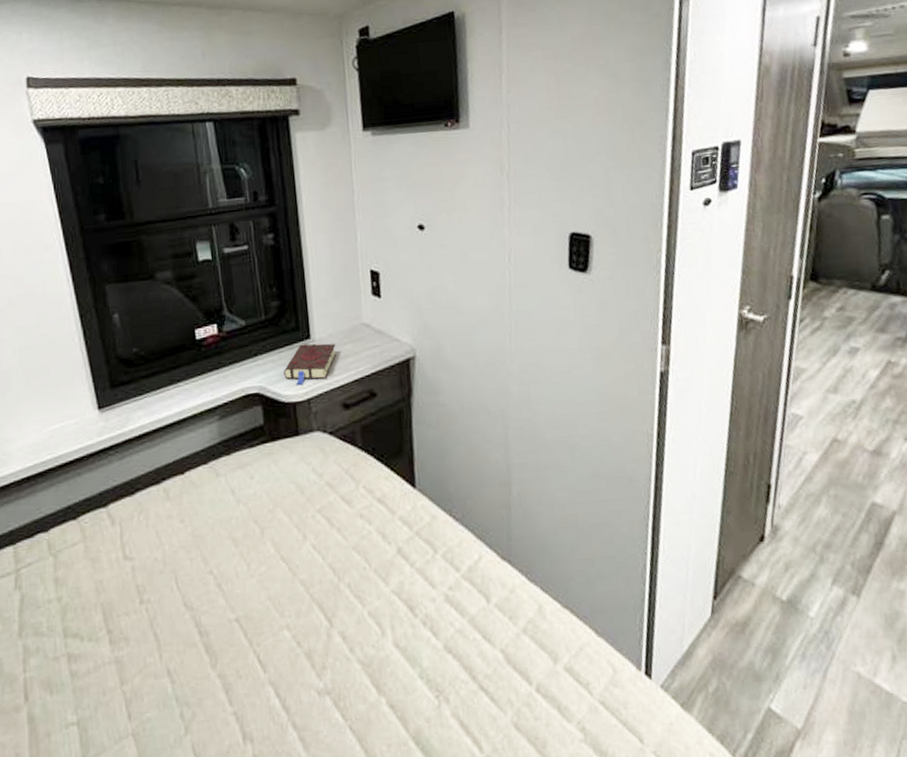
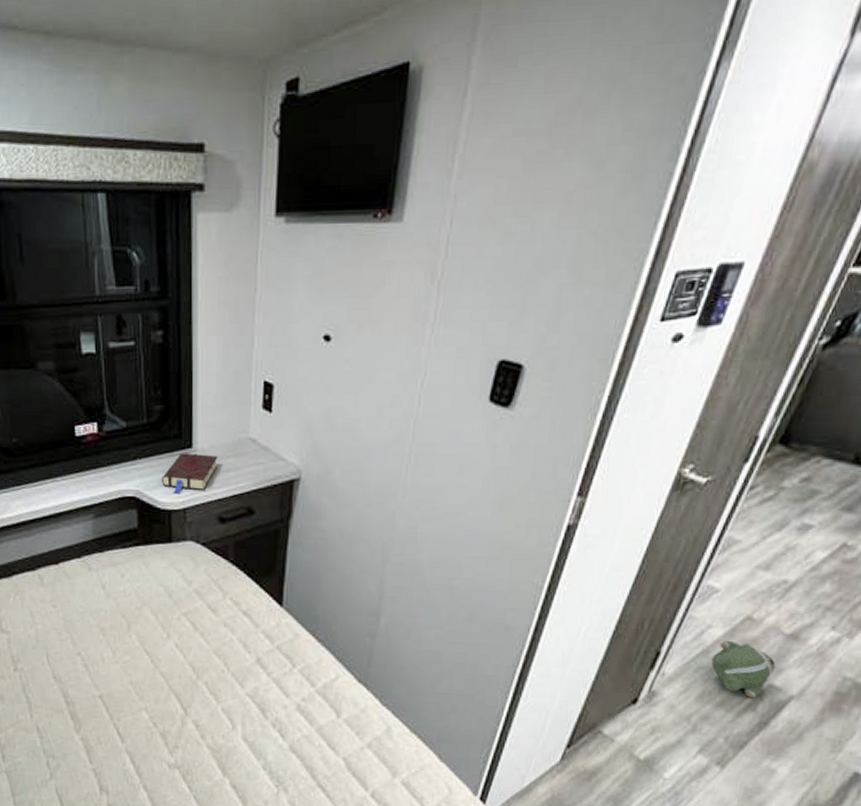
plush toy: none [816,464,872,519] -> present [711,640,776,698]

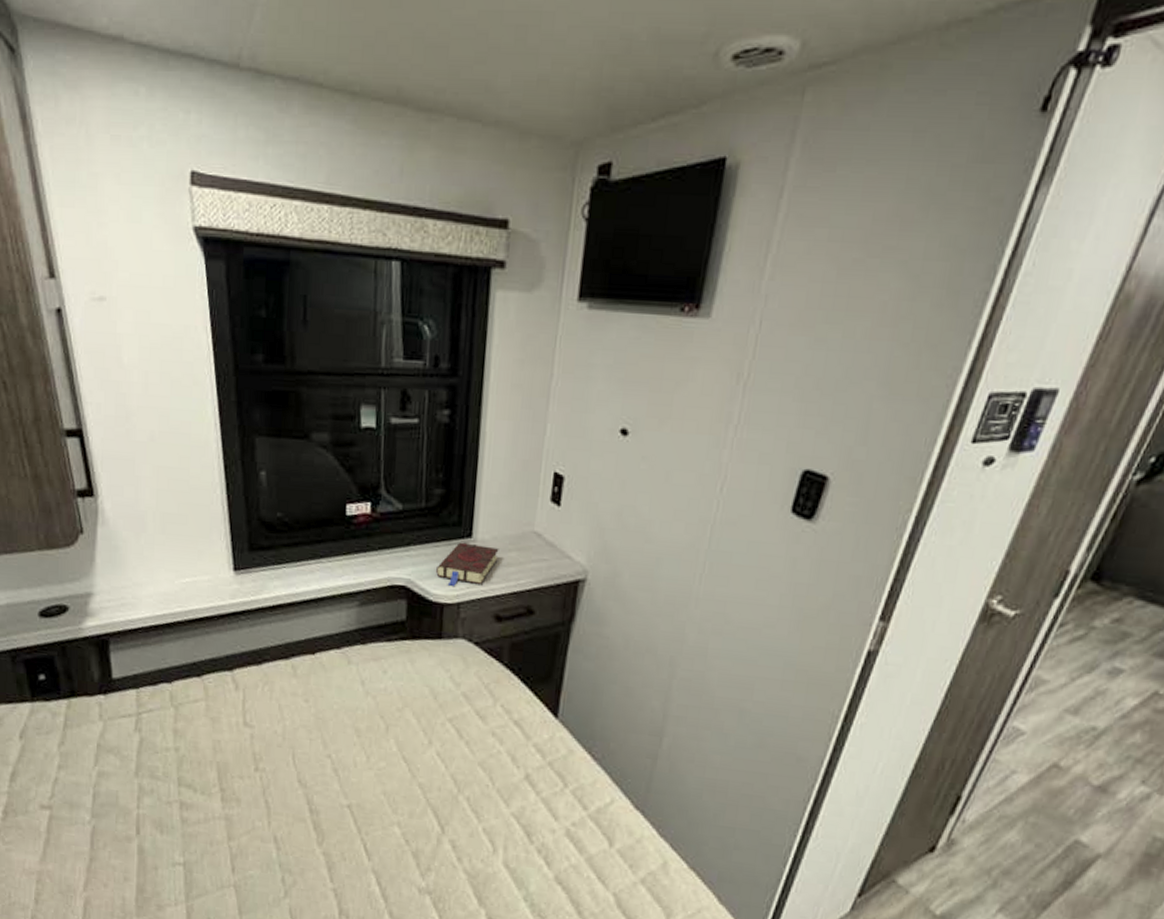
plush toy: present [711,640,776,698] -> none [1014,788,1083,853]

